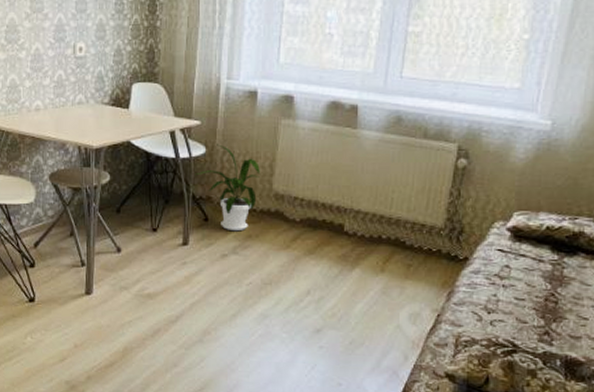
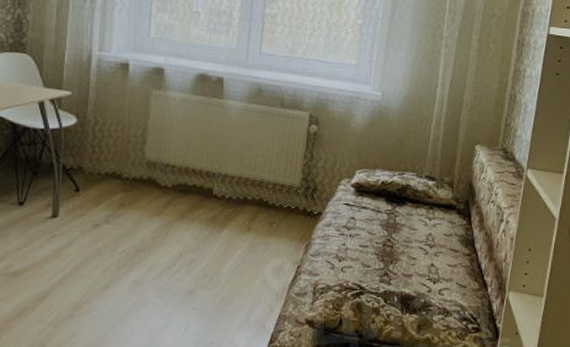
house plant: present [195,144,260,232] -> none [65,114,132,201]

